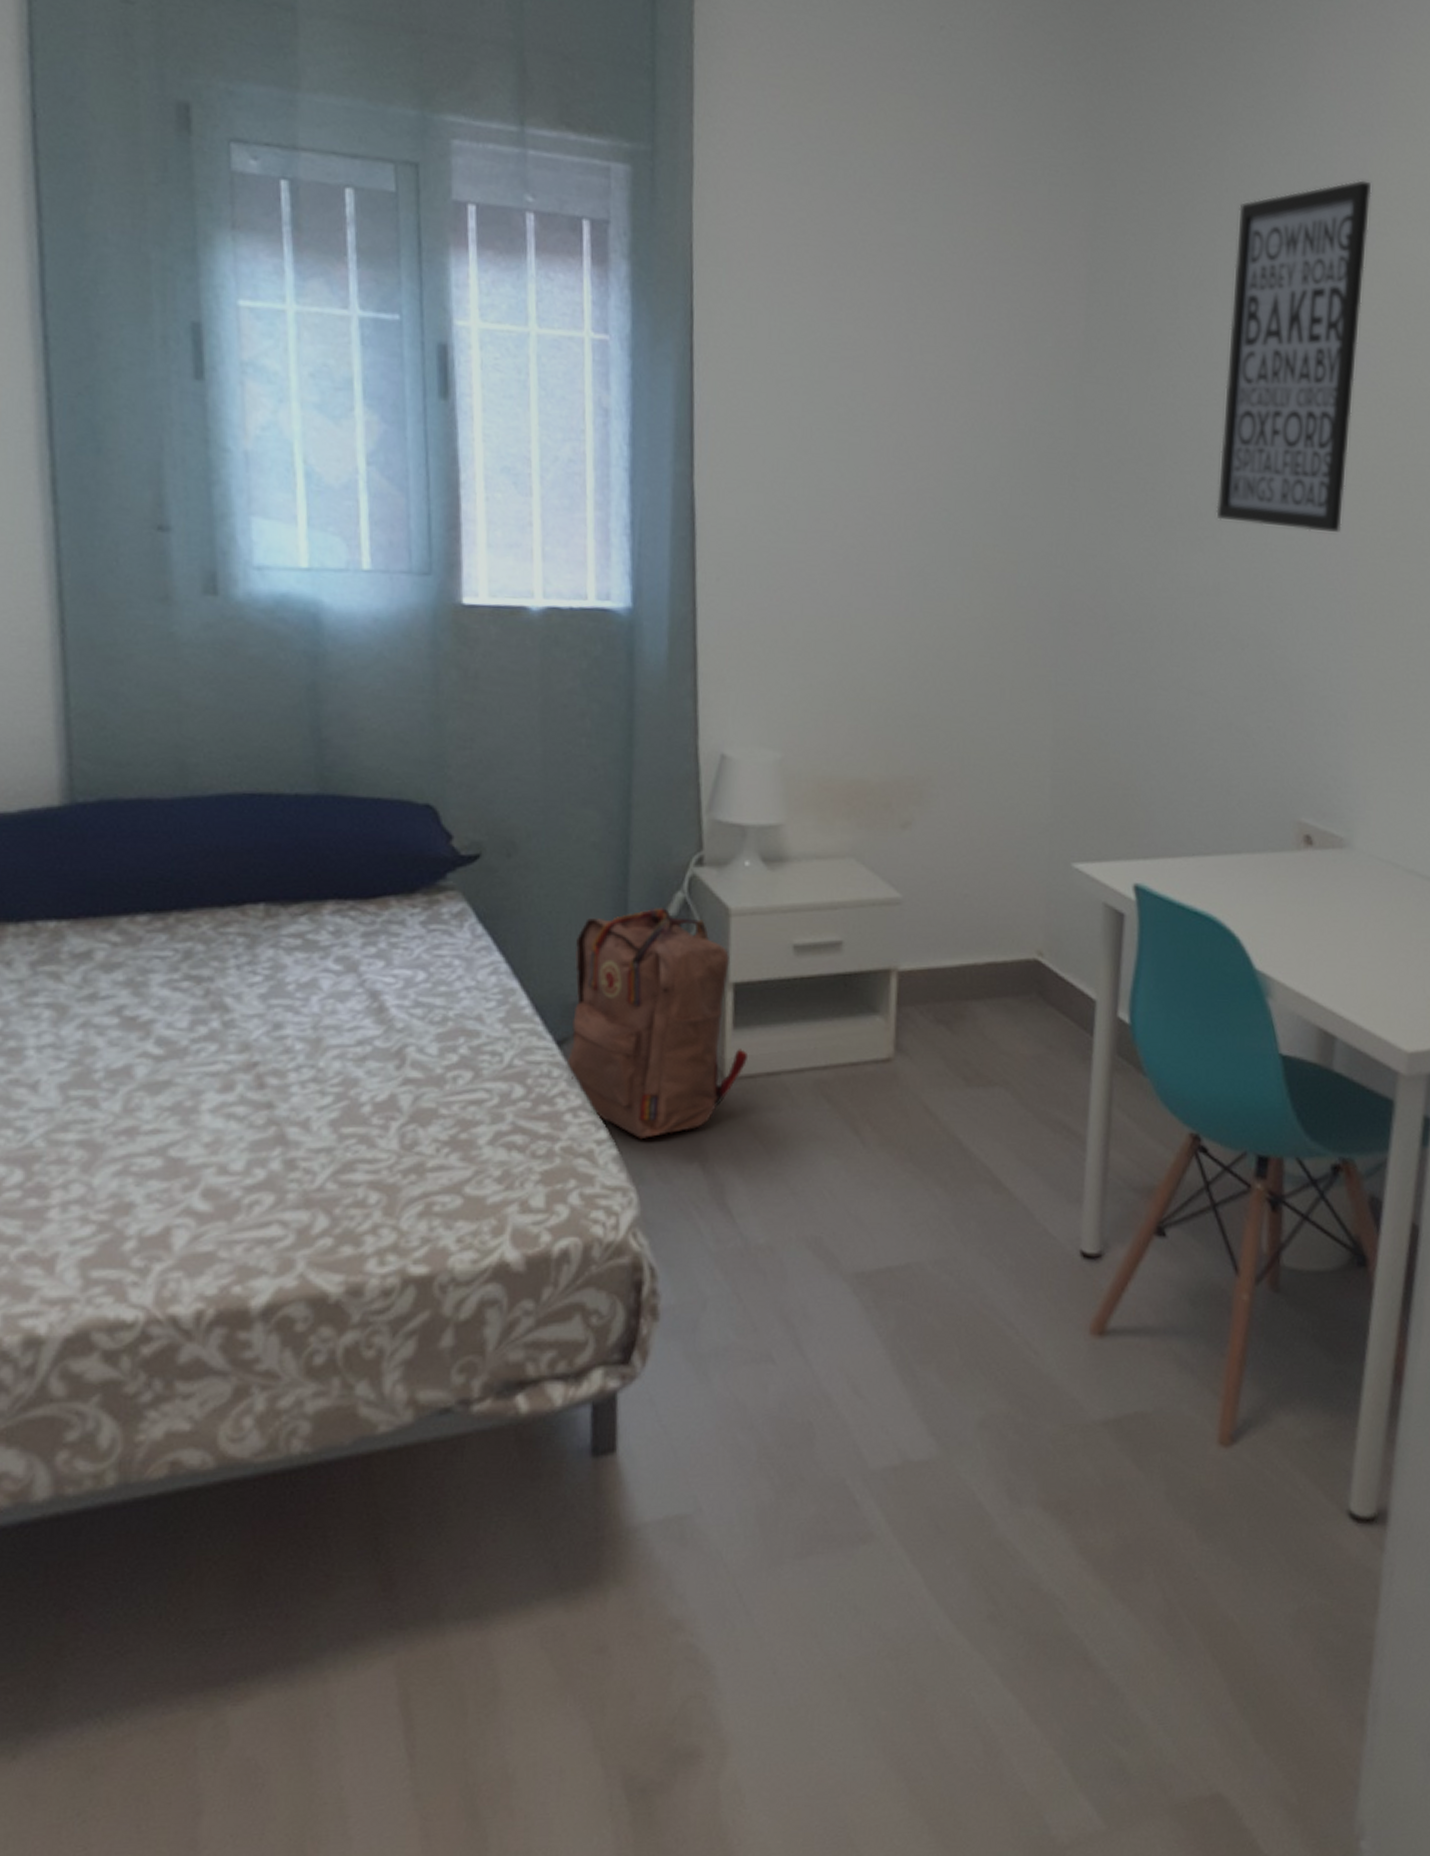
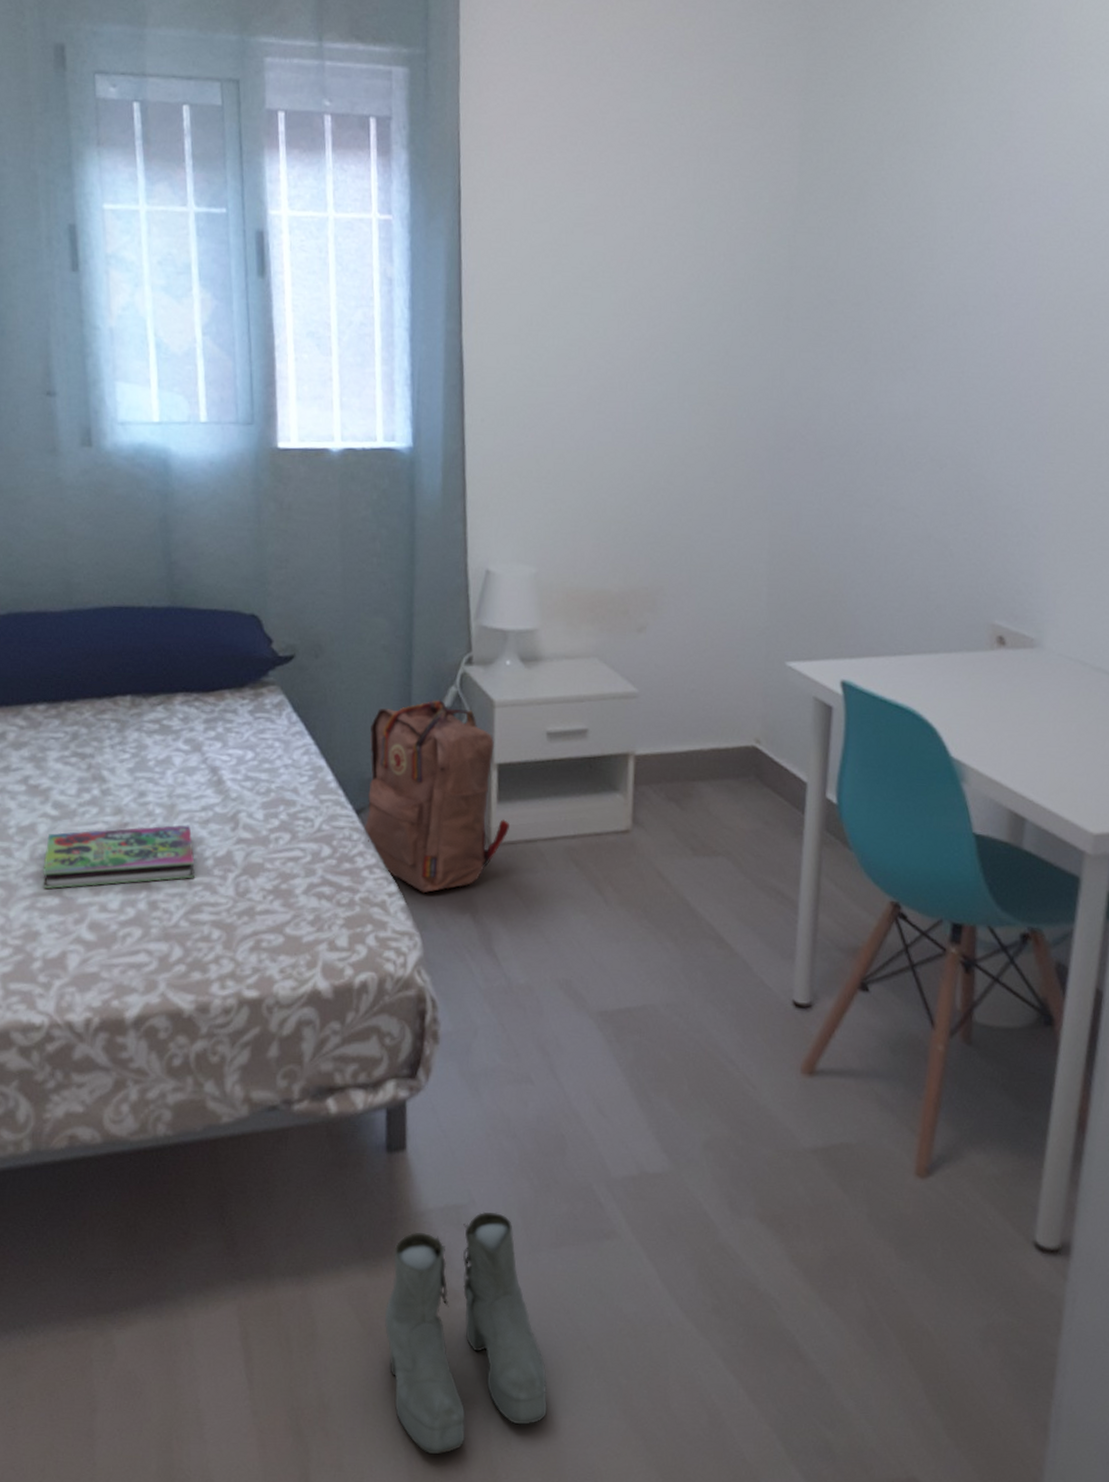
book: none [140,1063,347,1147] -> present [43,825,195,889]
boots: none [587,1520,791,1825] -> present [385,1211,548,1455]
wall art: present [1216,180,1372,532] -> none [917,29,1066,358]

